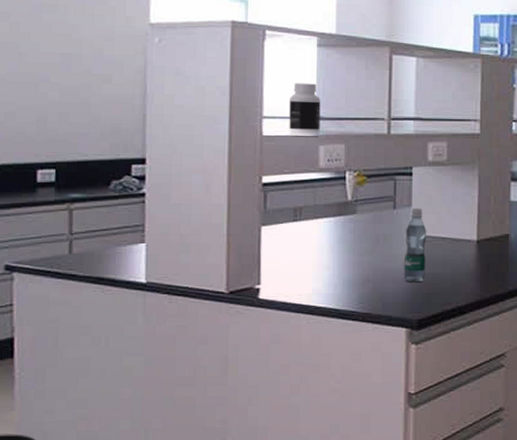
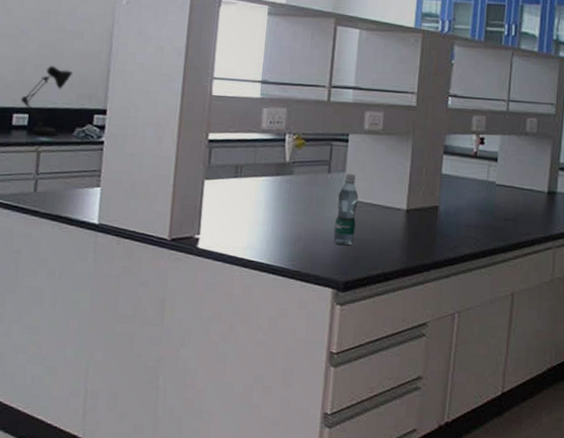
desk lamp: none [44,114,103,192] -> present [20,65,73,136]
medicine bottle: present [289,83,321,137] -> none [236,48,267,100]

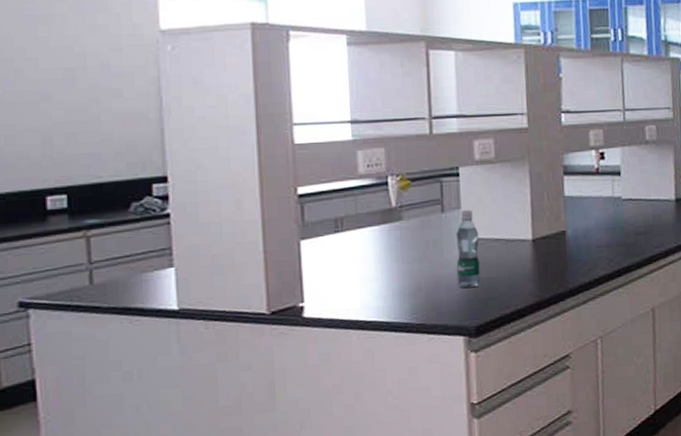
desk lamp: present [20,65,73,136] -> none [53,133,116,218]

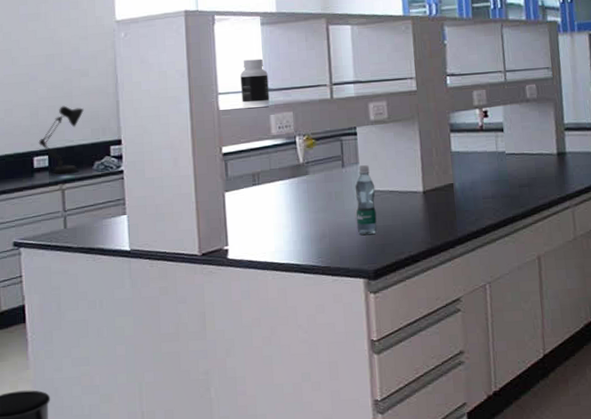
desk lamp: none [53,133,116,218] -> present [38,105,84,174]
medicine bottle: none [321,85,357,143] -> present [240,58,270,109]

